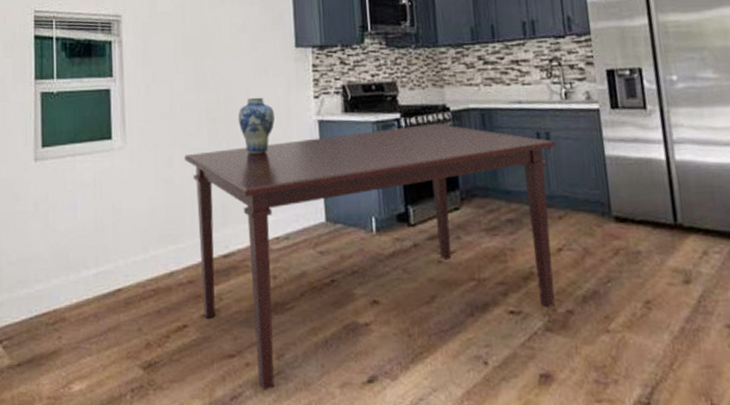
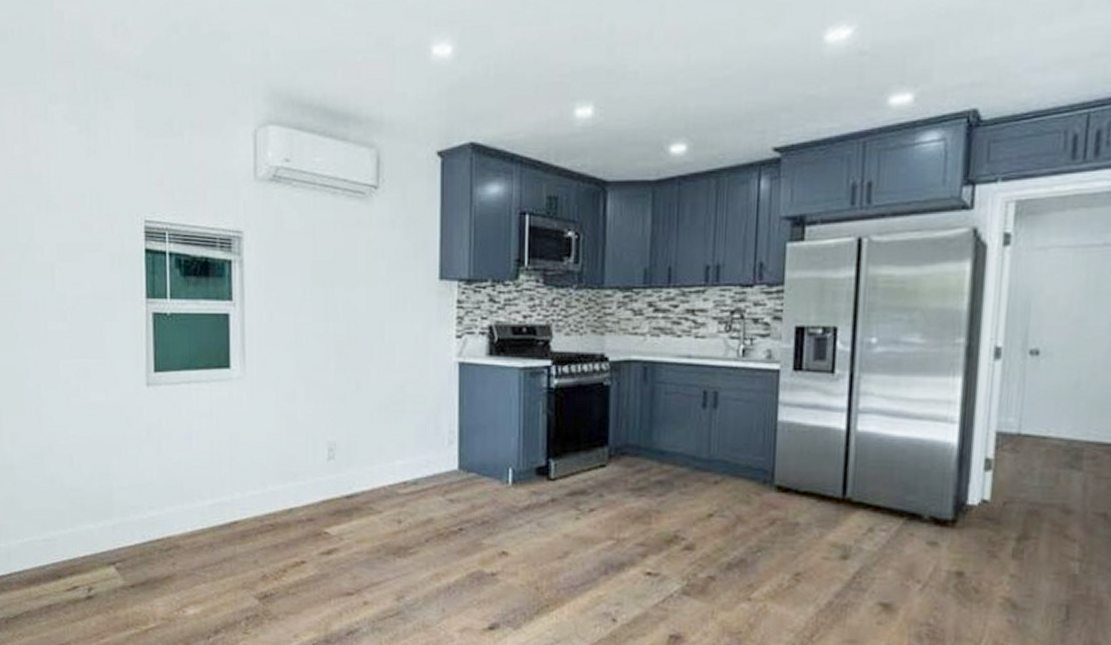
dining table: present [184,124,557,391] -> none [308,374,724,629]
vase: present [238,97,276,155] -> none [369,333,411,395]

